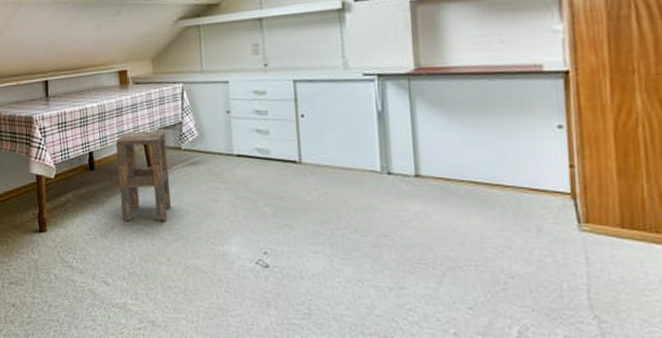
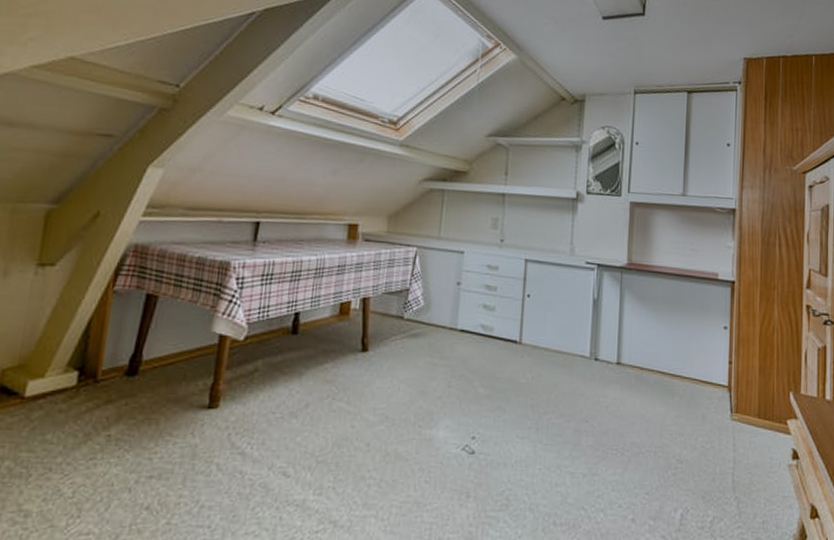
side table: present [115,130,172,221] -> none [321,293,389,400]

